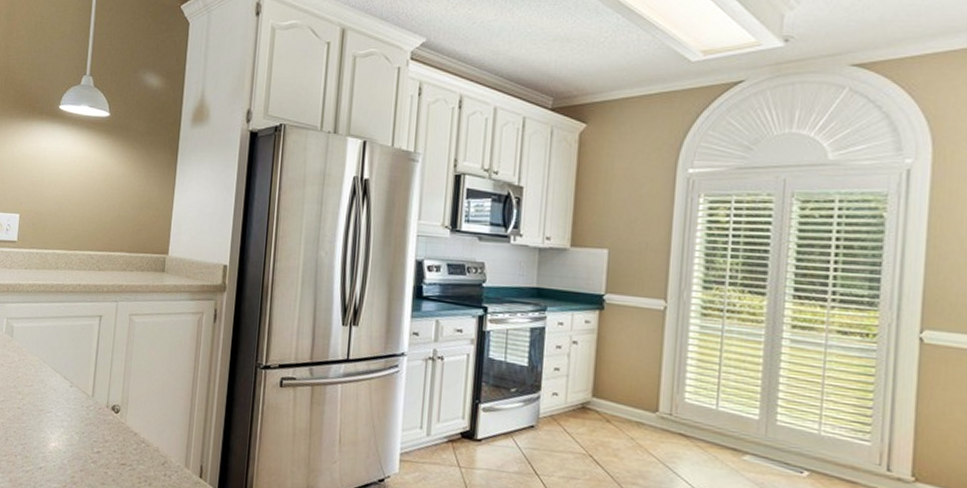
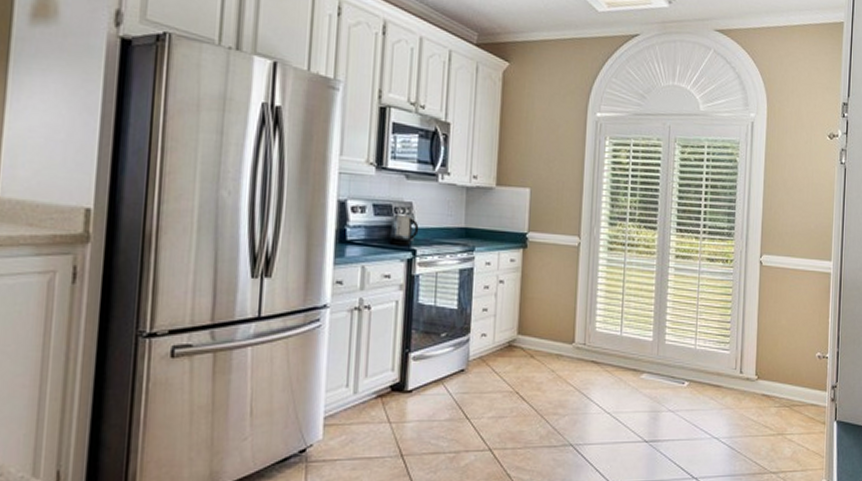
kettle: none [461,273,491,303] -> present [389,214,419,245]

